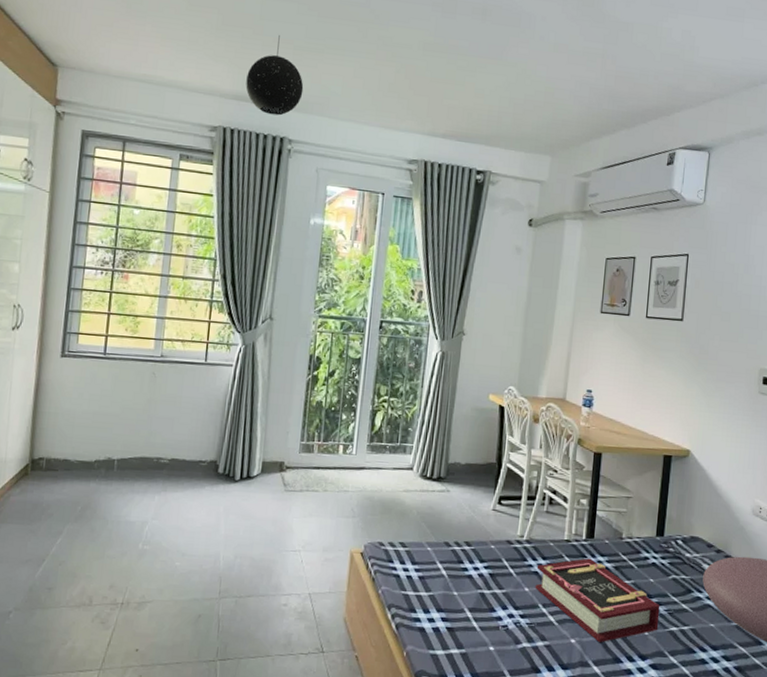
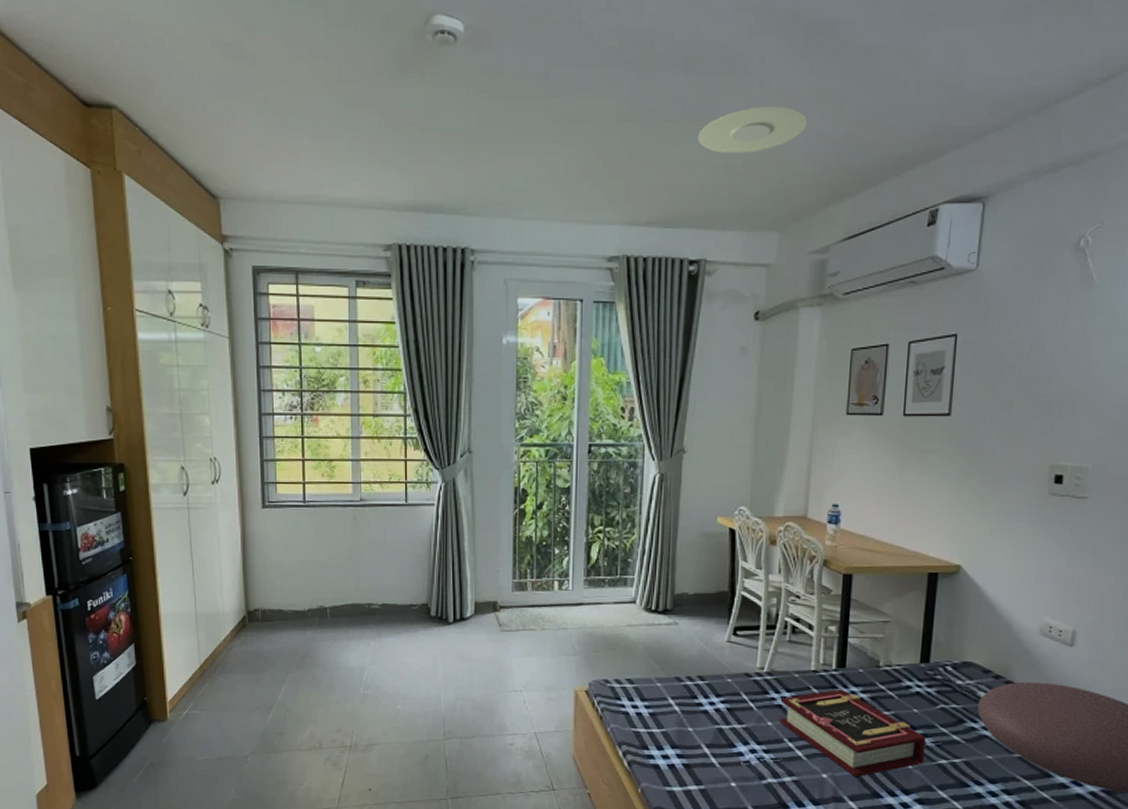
pendant light: present [245,35,304,116] -> none [418,128,482,223]
plate: none [489,54,576,90] -> present [697,106,807,154]

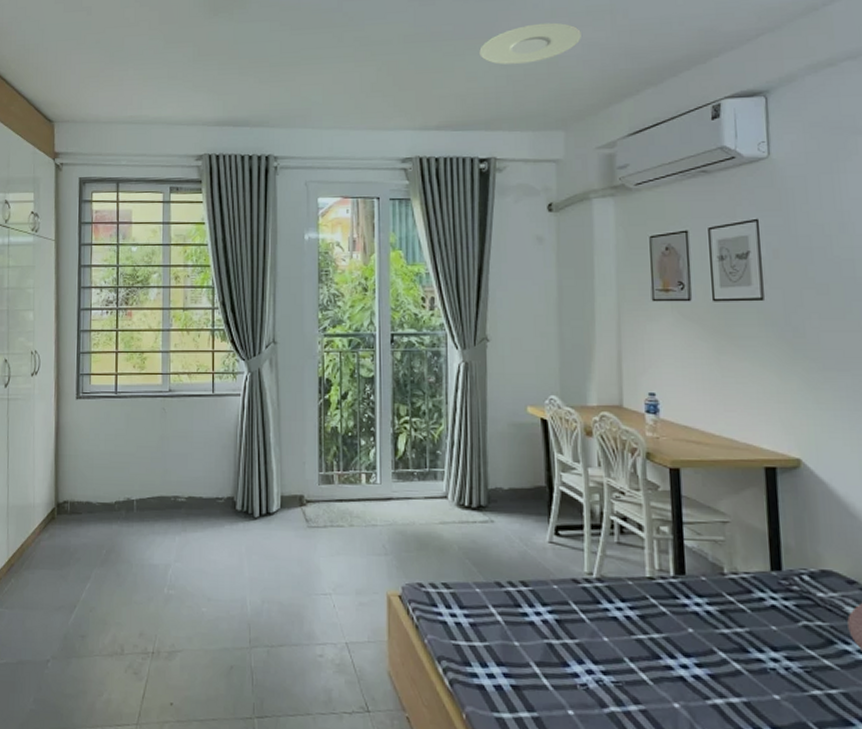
book: present [779,689,926,778] -> none [615,599,794,709]

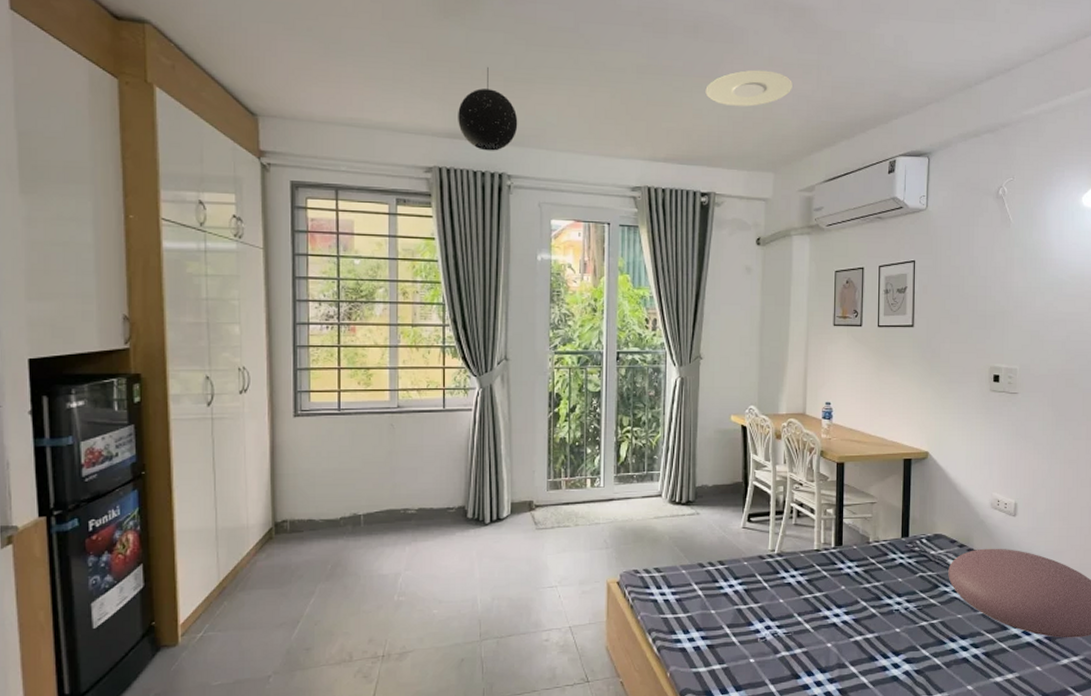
pendant light: none [226,56,284,135] -> present [458,67,518,151]

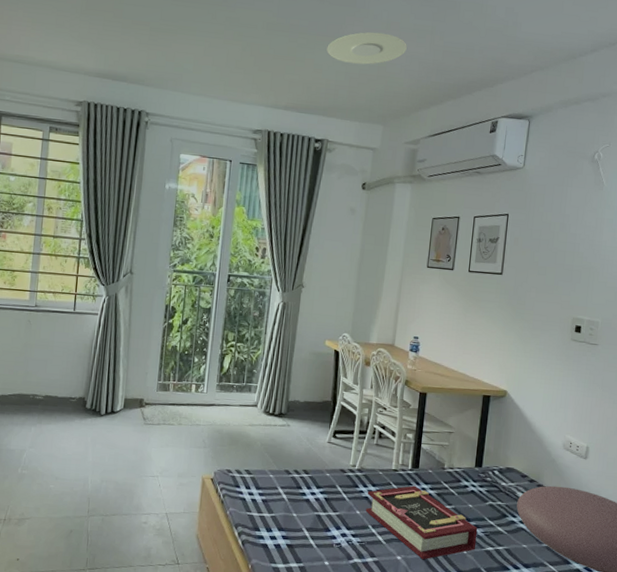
pendant light: present [458,67,518,151] -> none [107,18,159,91]
book: none [789,565,910,644] -> present [365,485,478,560]

